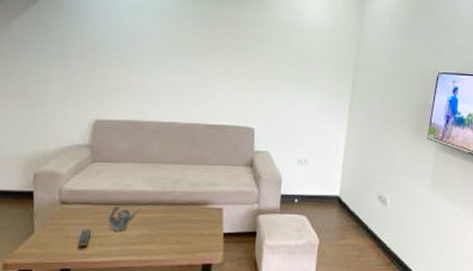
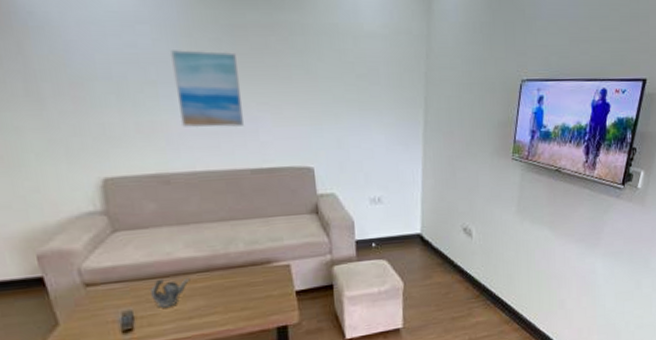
wall art: none [159,32,209,90] -> present [169,50,244,128]

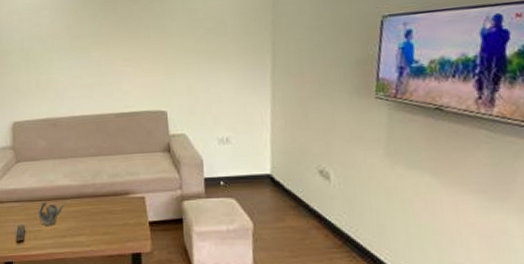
wall art: present [169,50,244,128] -> none [61,22,111,82]

